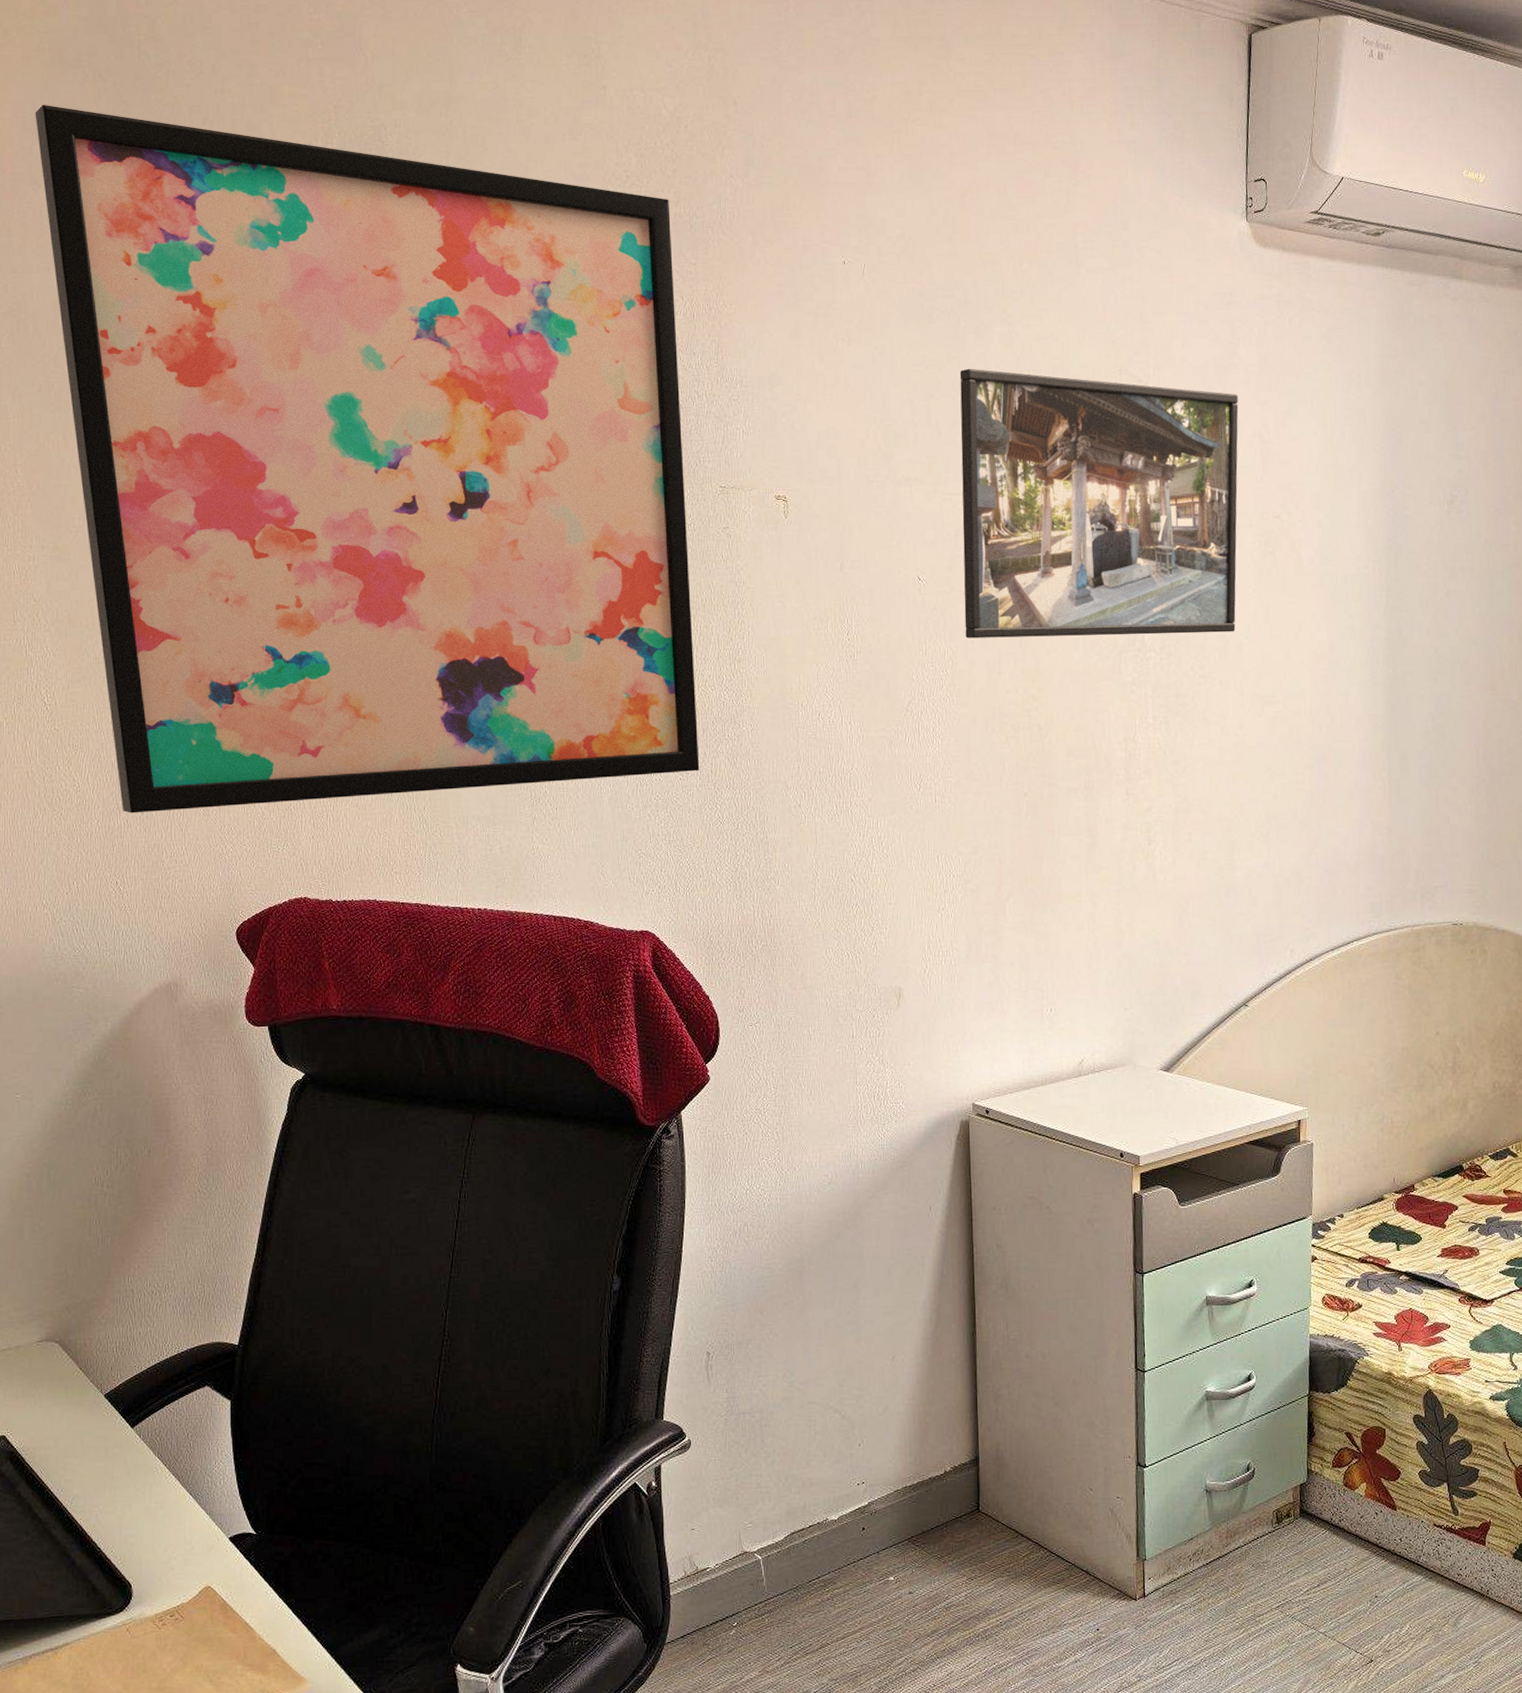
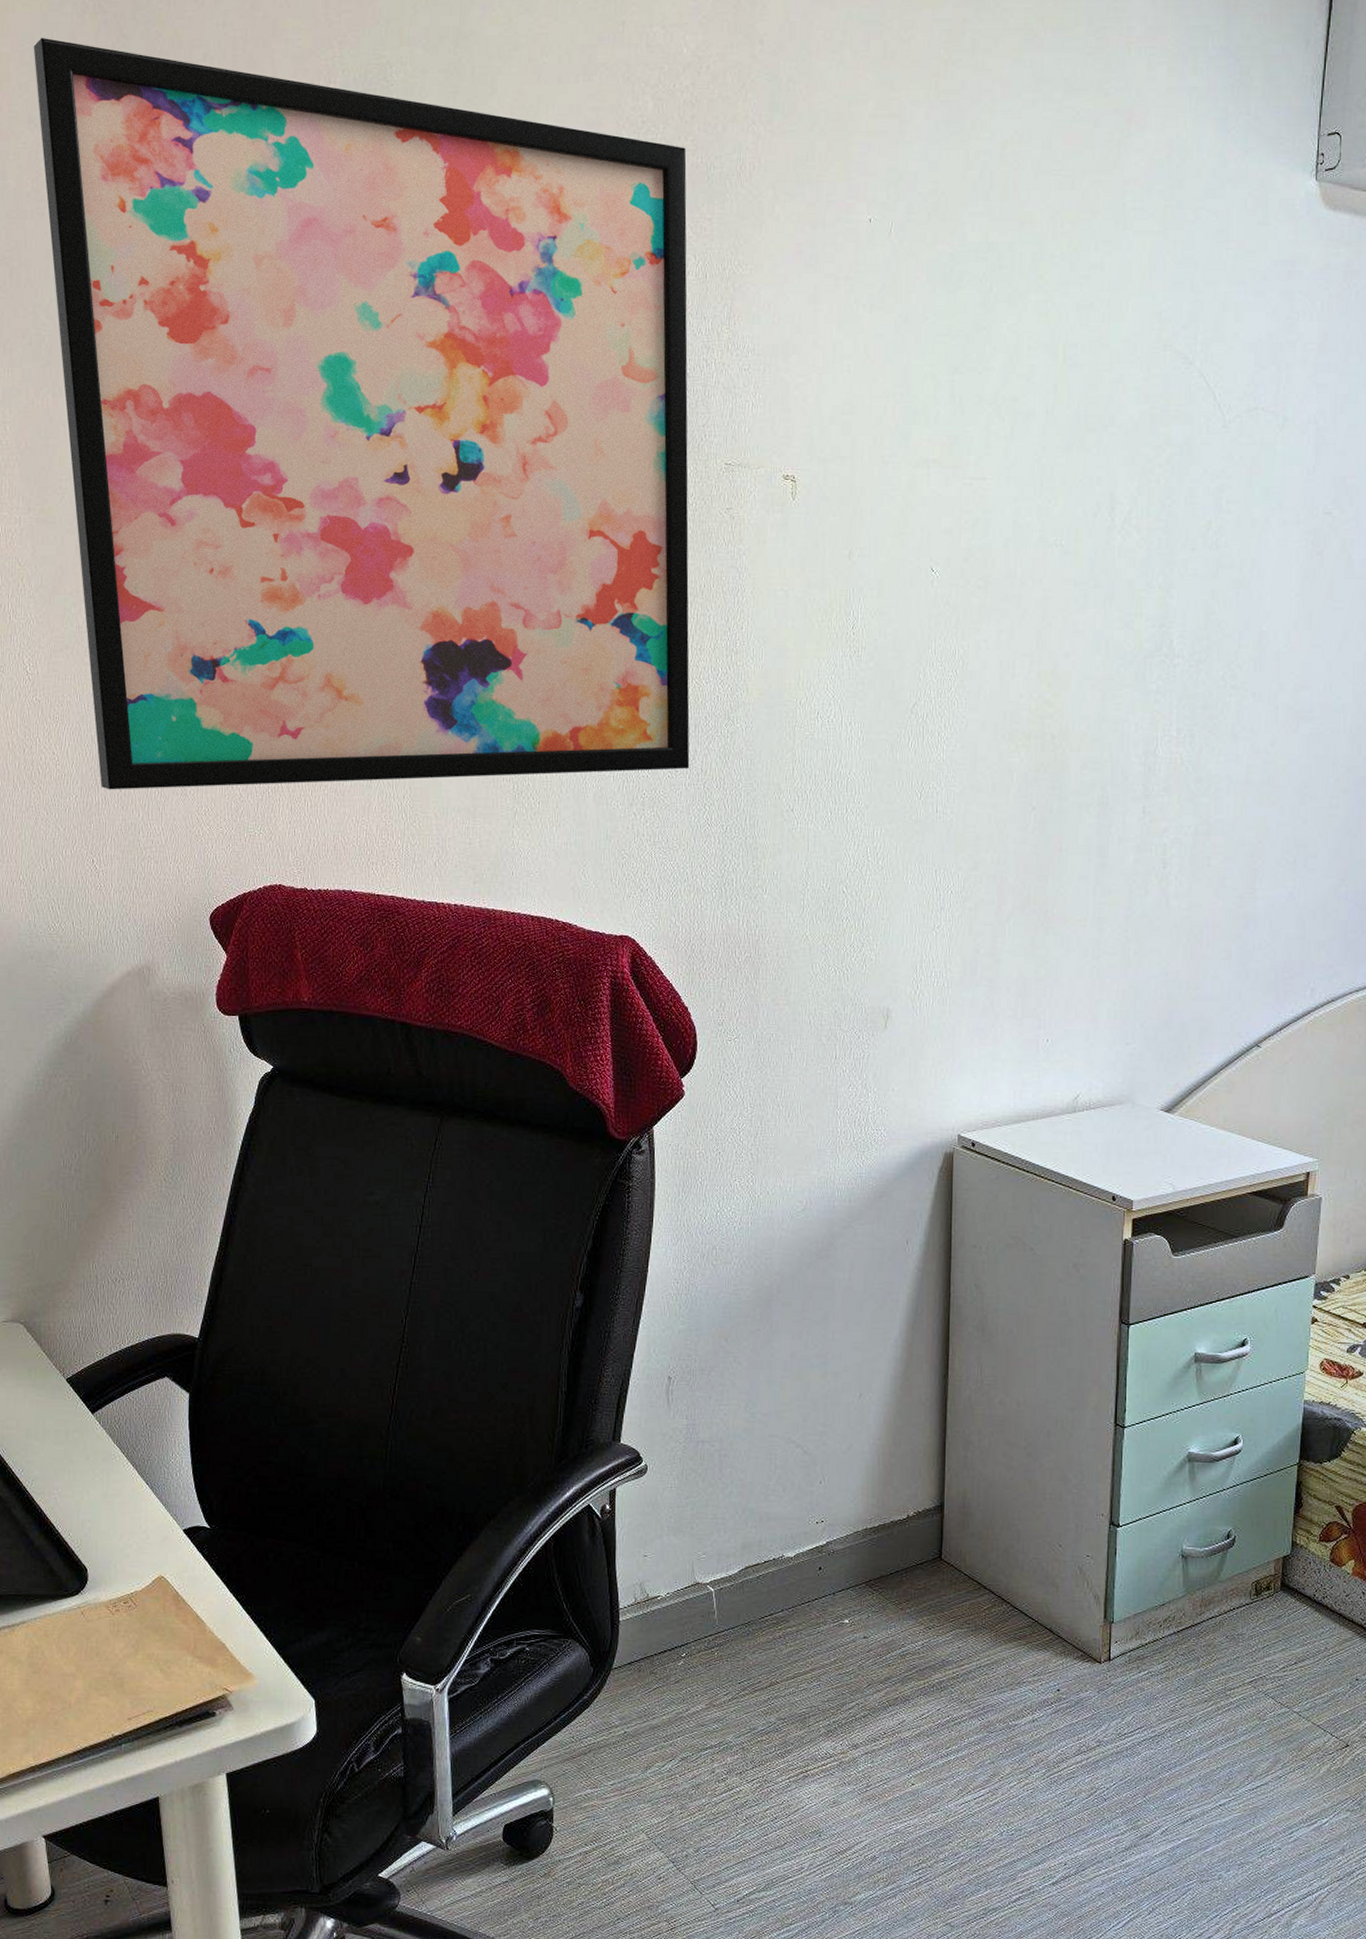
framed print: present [960,368,1239,639] -> none [978,340,1293,640]

